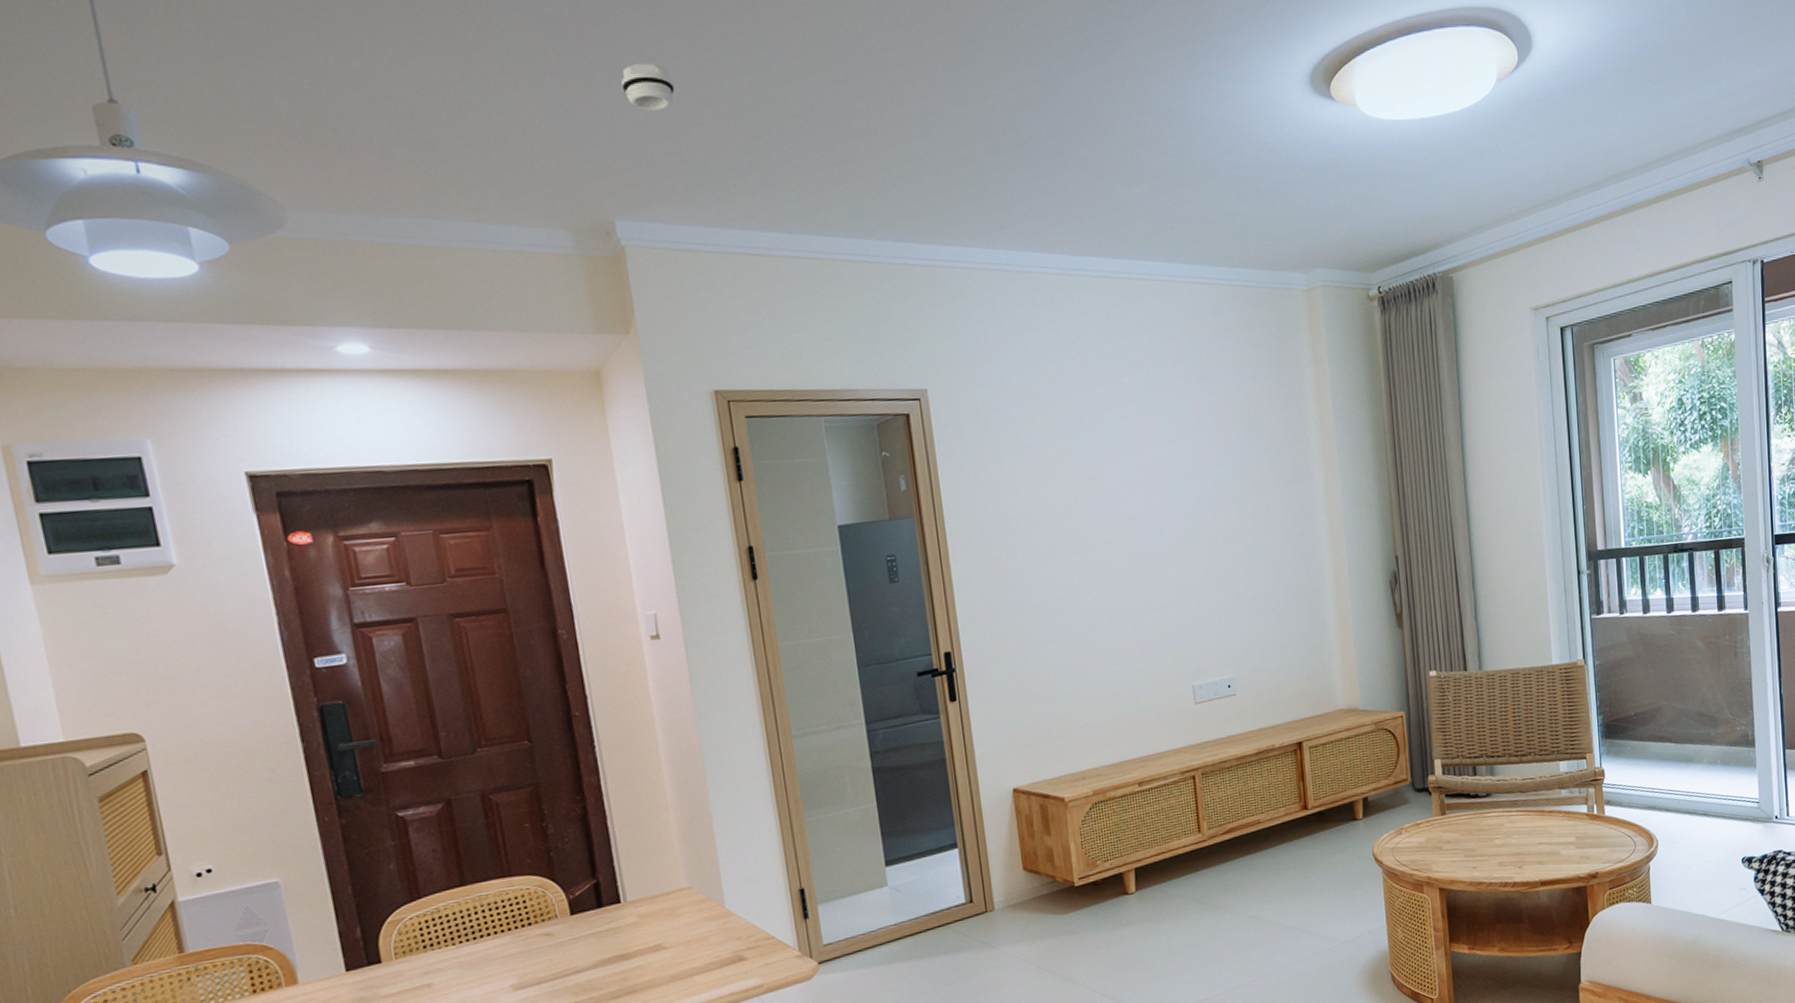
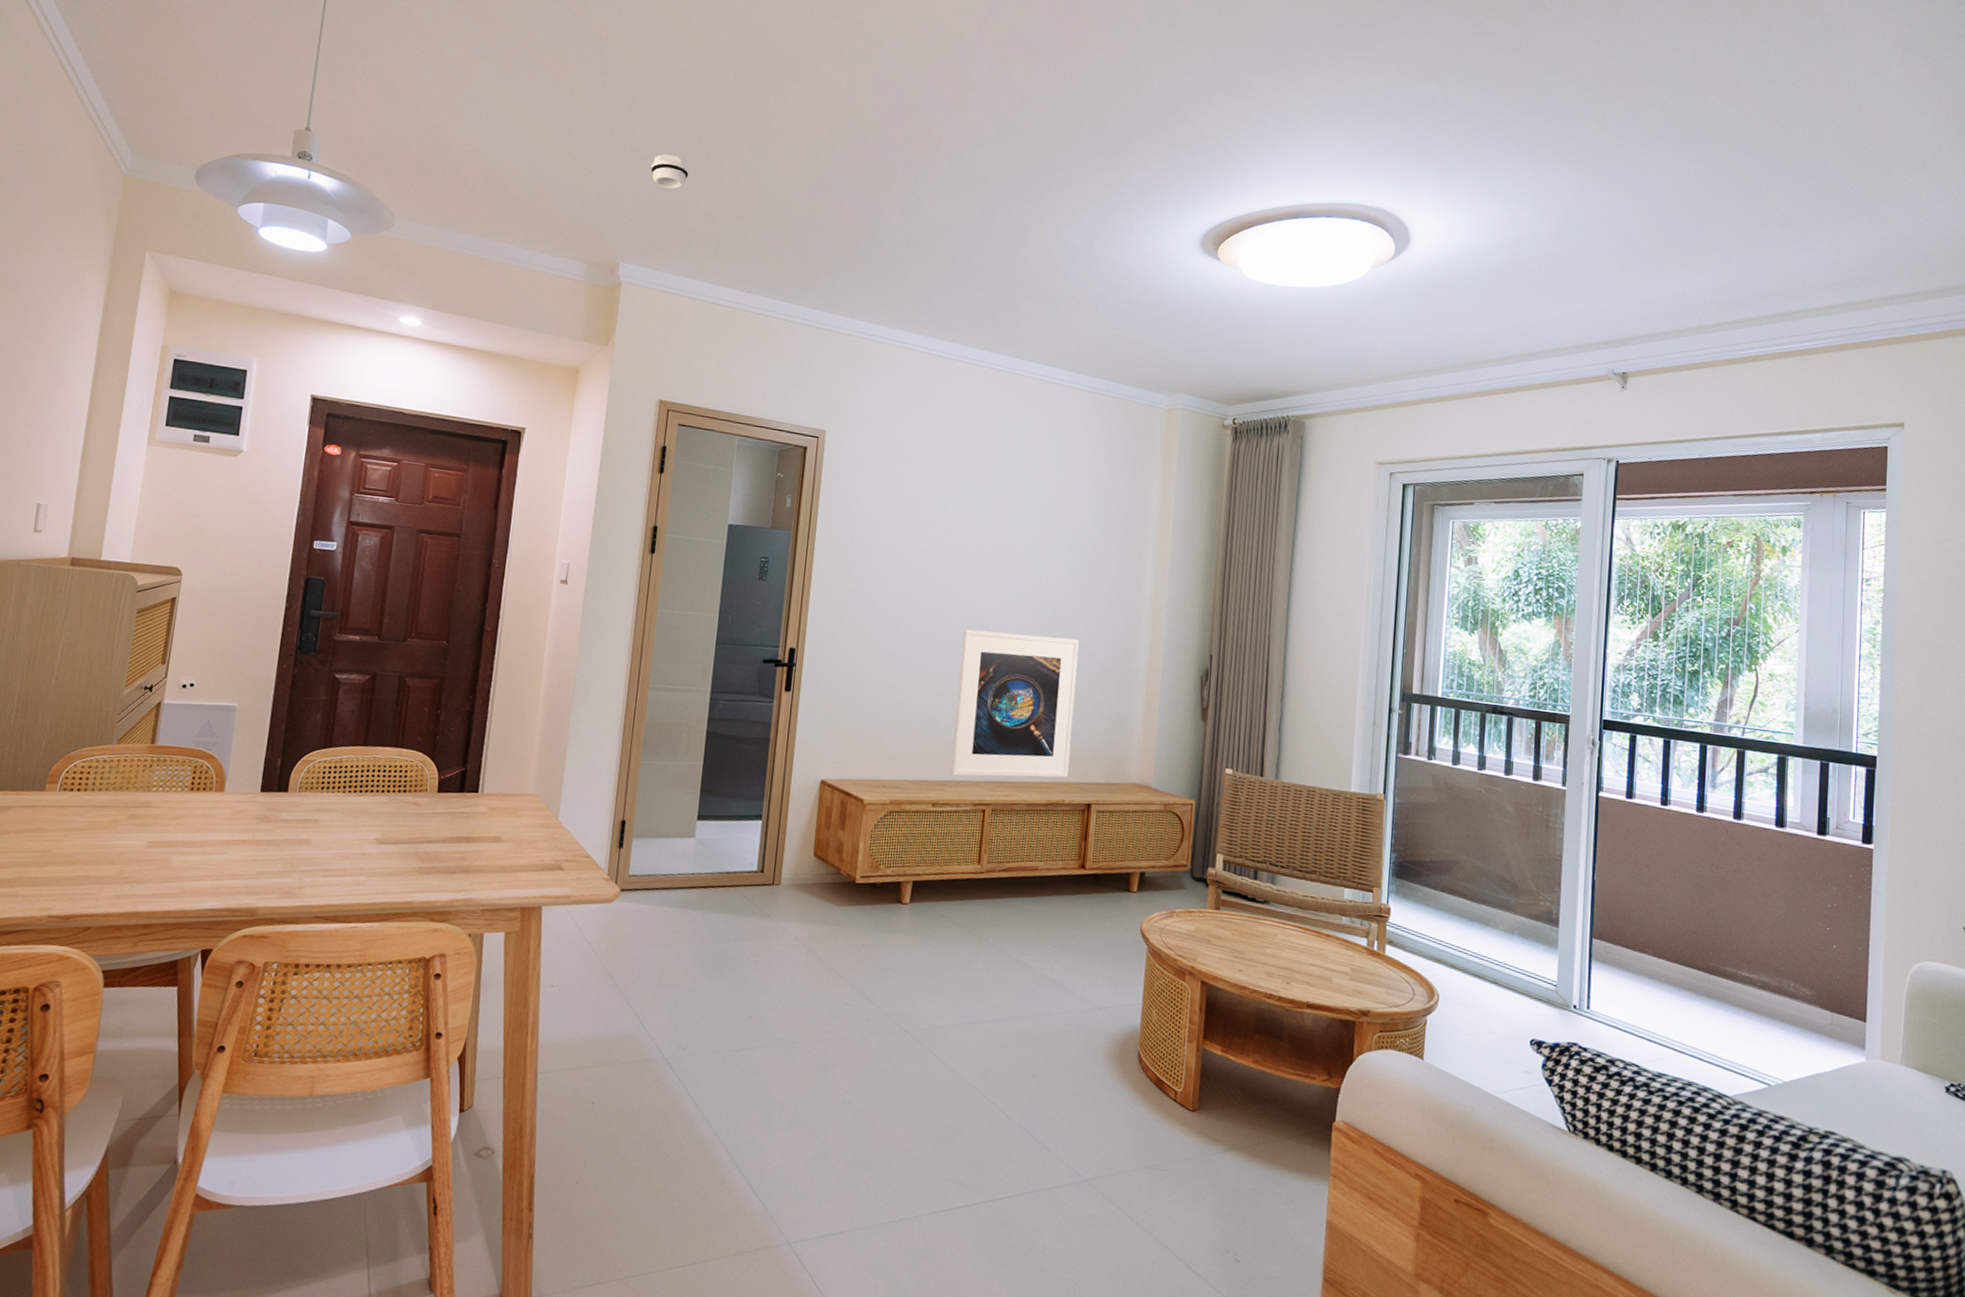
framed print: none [1133,570,1273,749] -> present [950,629,1080,778]

